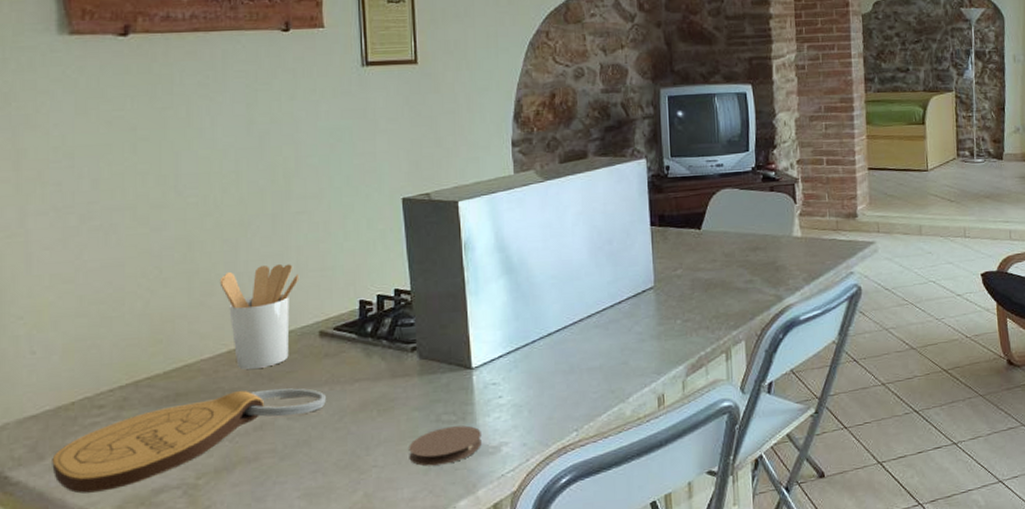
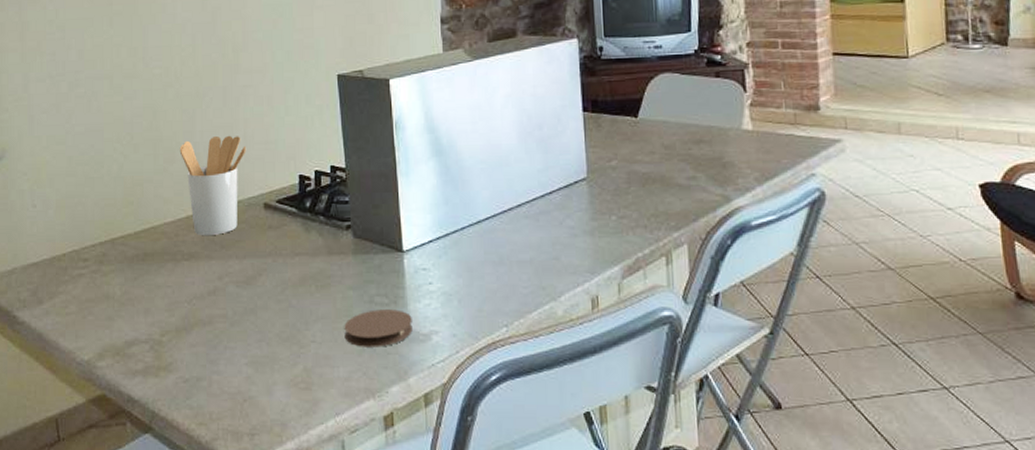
cutting board: present [52,388,326,494] -> none [48,255,270,338]

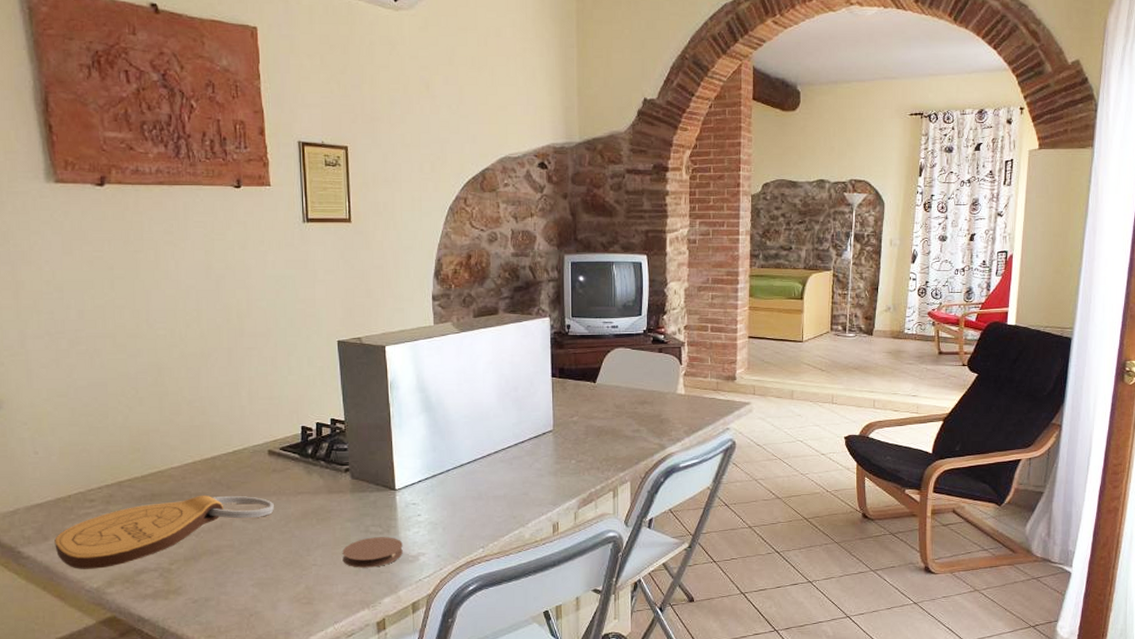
cutting board: none [48,255,270,338] -> present [54,495,274,569]
utensil holder: present [179,135,247,235] -> none [185,391,251,478]

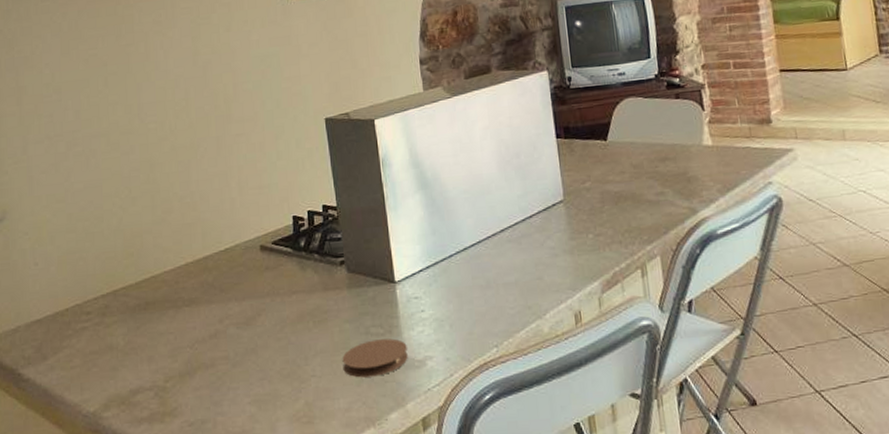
cutting board: present [54,495,274,569] -> none [53,299,269,391]

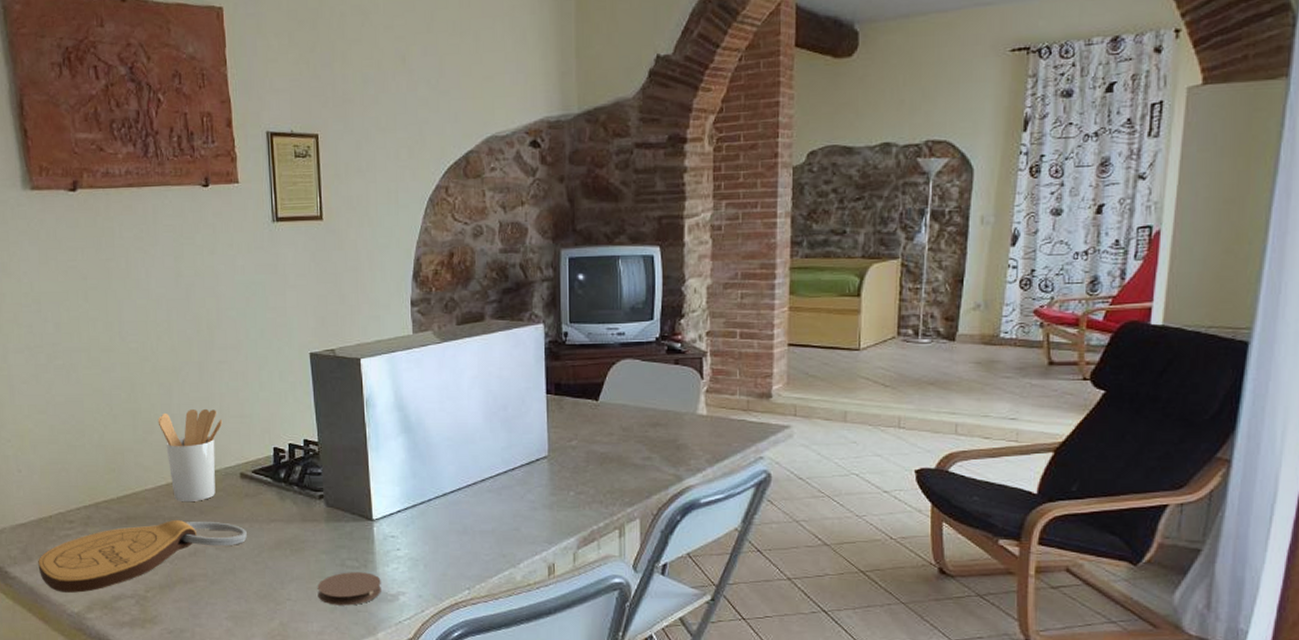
cutting board: none [53,299,269,391] -> present [38,519,247,593]
utensil holder: none [176,182,241,281] -> present [158,408,223,501]

